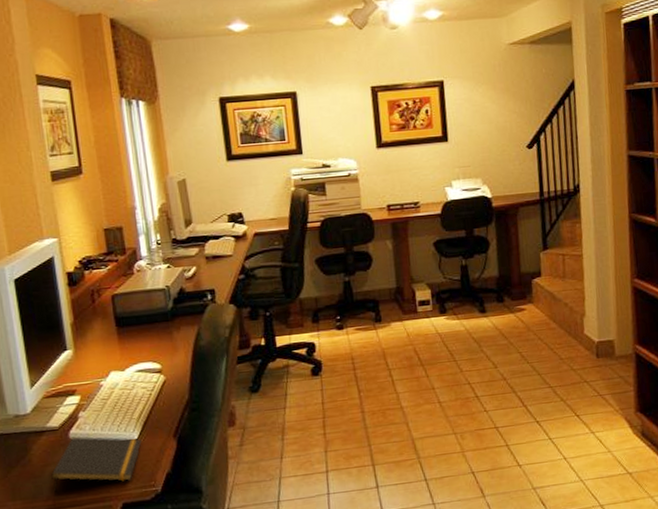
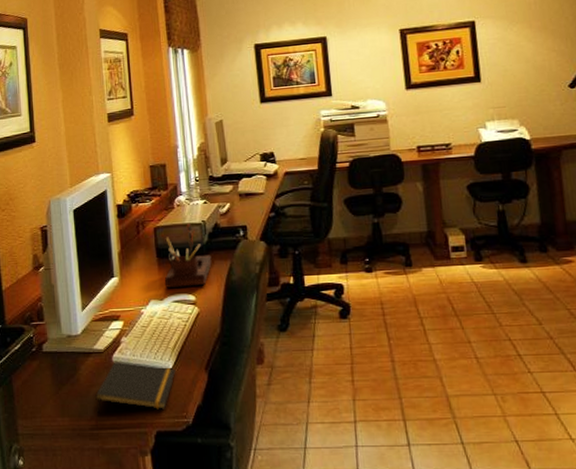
desk organizer: none [124,288,178,358] -> present [165,223,212,288]

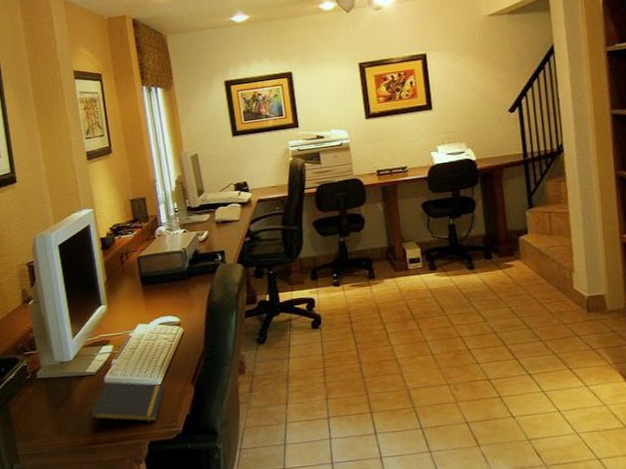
desk organizer: present [165,223,212,288] -> none [148,251,194,312]

